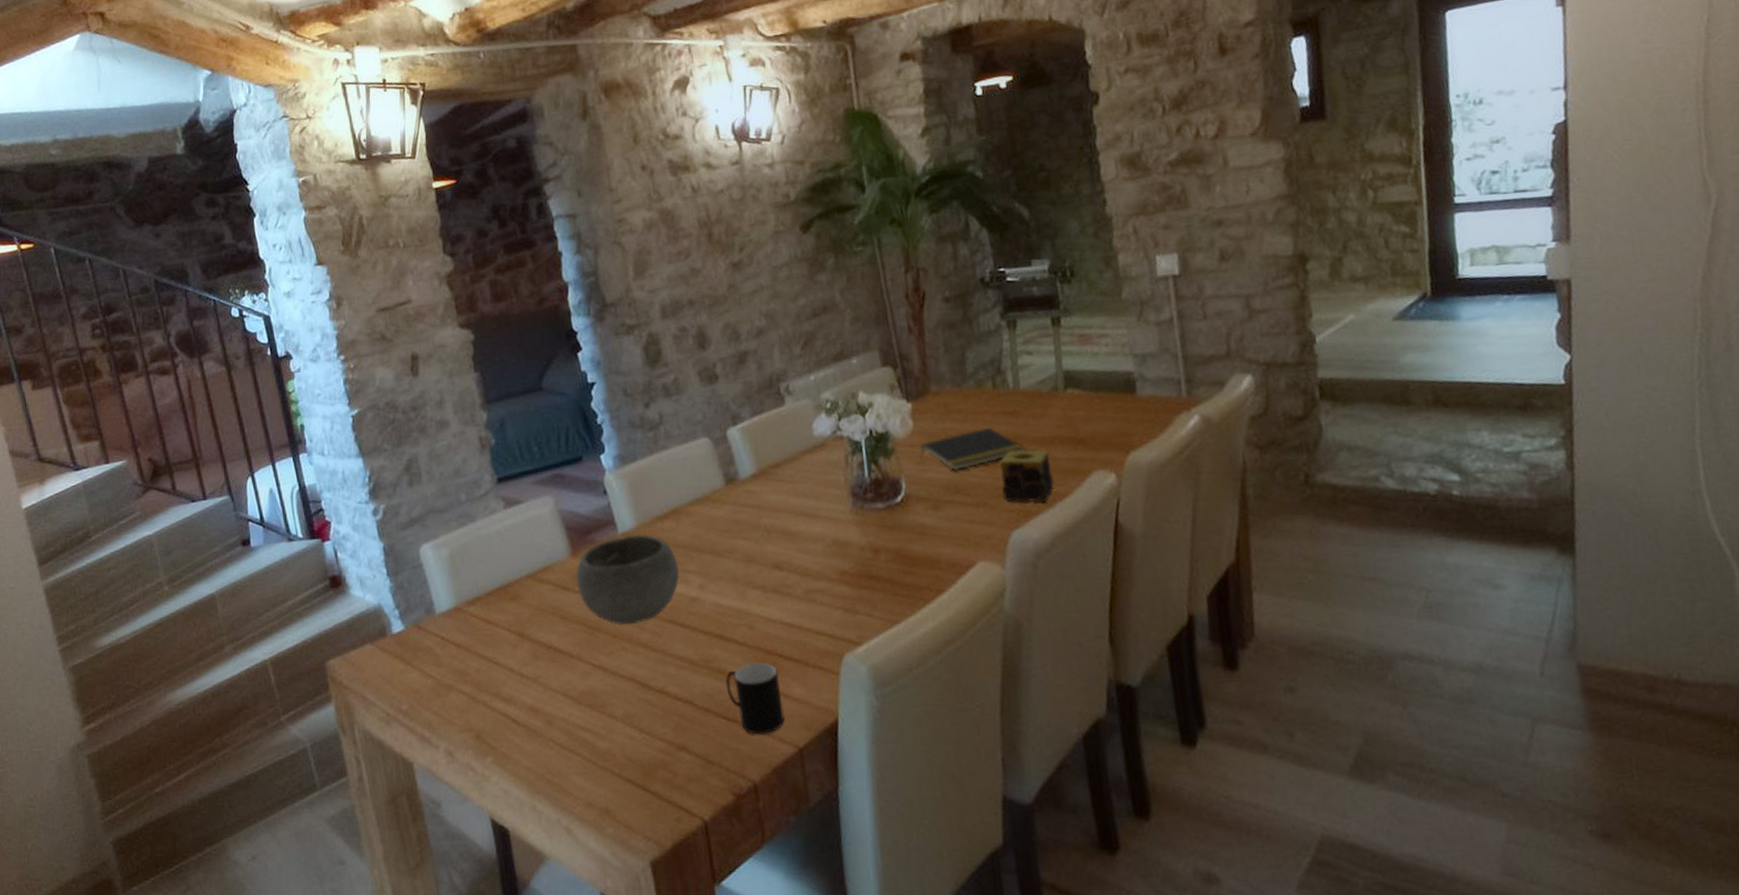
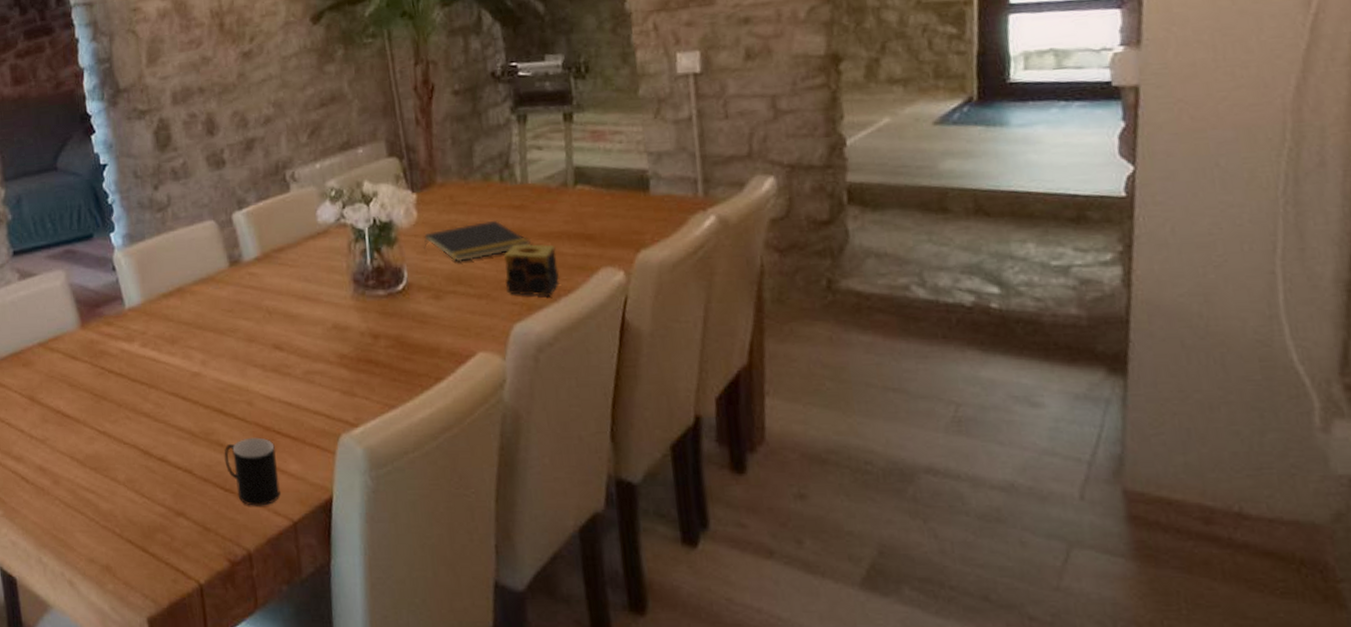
bowl: present [576,534,680,625] -> none [84,310,183,396]

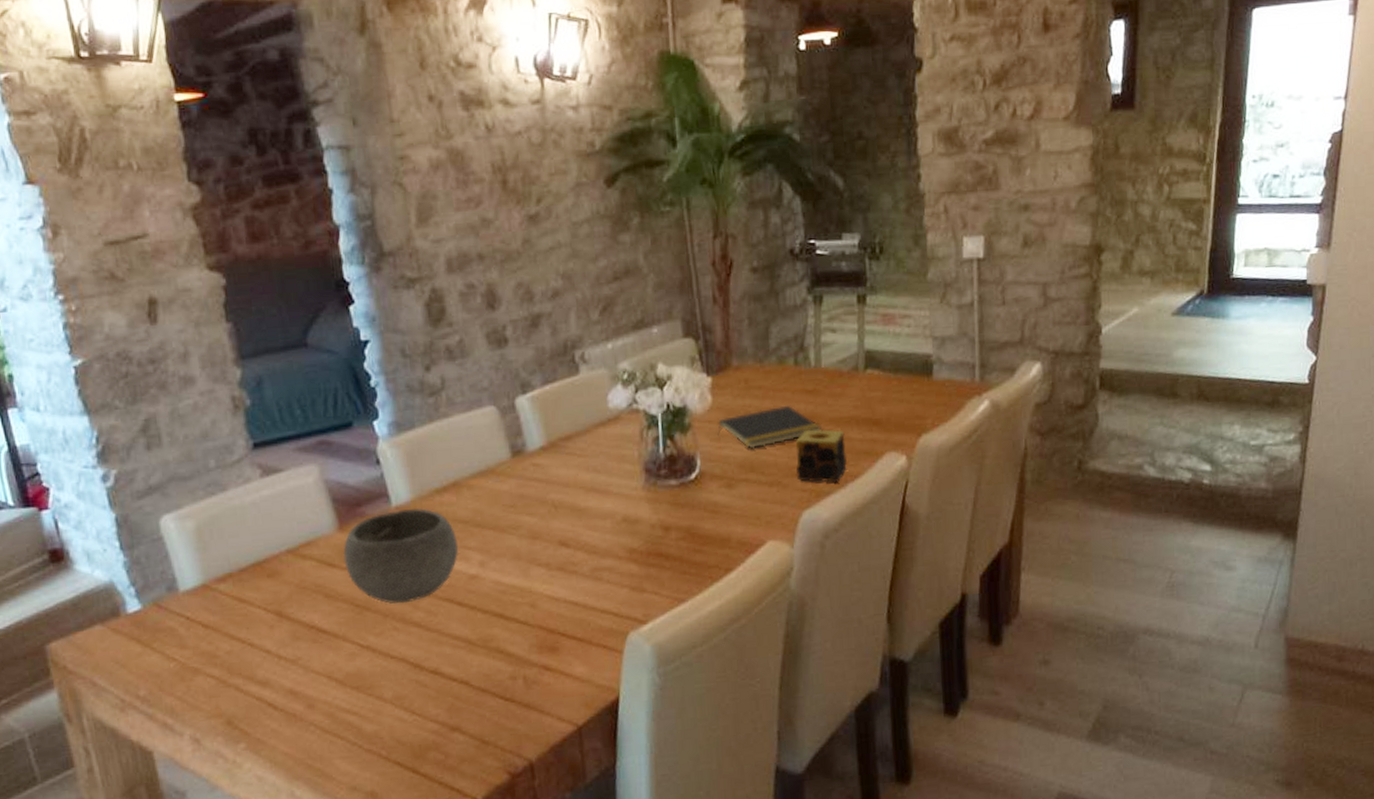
bowl: none [84,310,183,396] -> present [343,508,459,604]
cup: present [224,437,280,506] -> none [504,641,565,714]

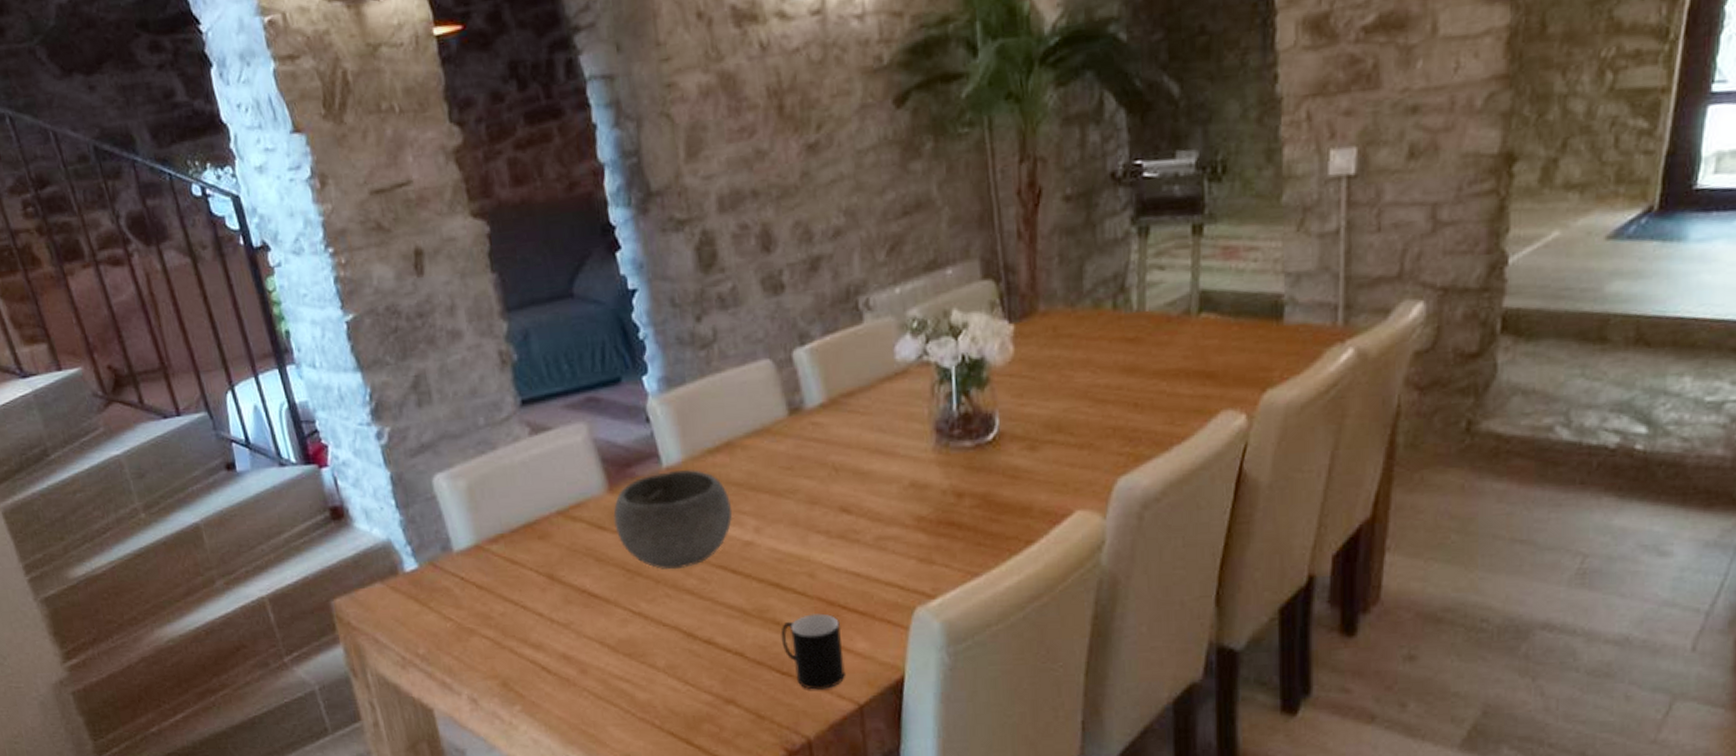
cup: none [504,641,565,714] -> present [781,613,845,690]
notepad: present [718,406,821,449] -> none [1020,356,1143,406]
candle: present [795,429,847,482] -> none [1111,384,1173,445]

